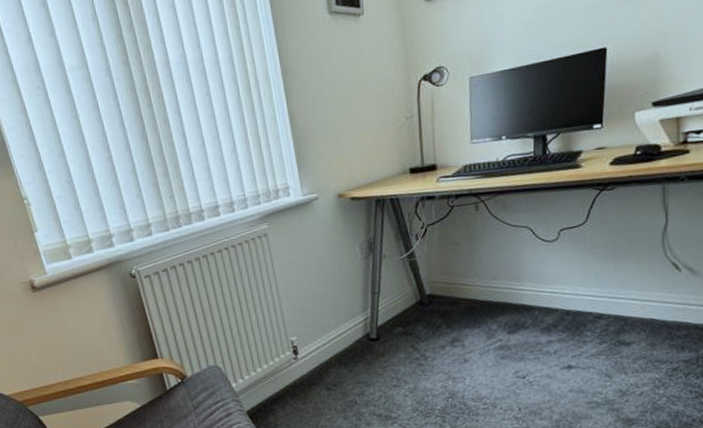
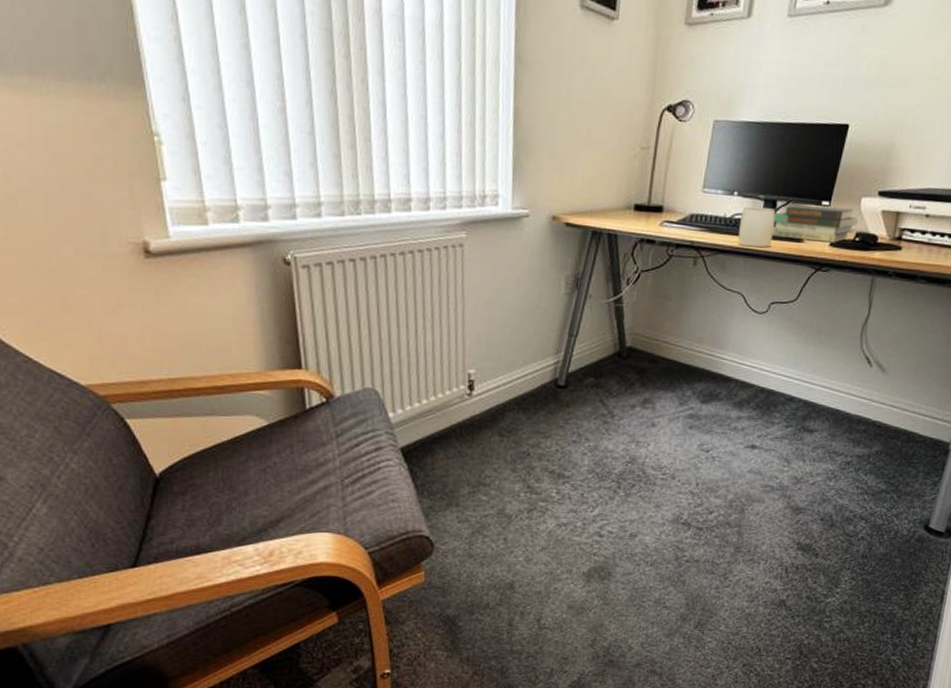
mug: none [512,143,550,184] -> present [738,206,776,248]
books: none [546,125,635,168] -> present [771,205,858,243]

